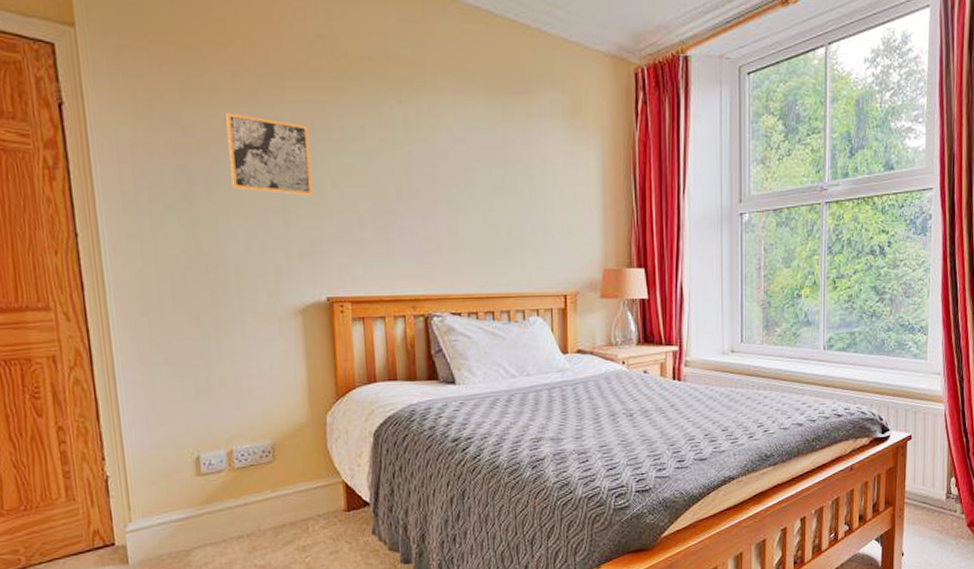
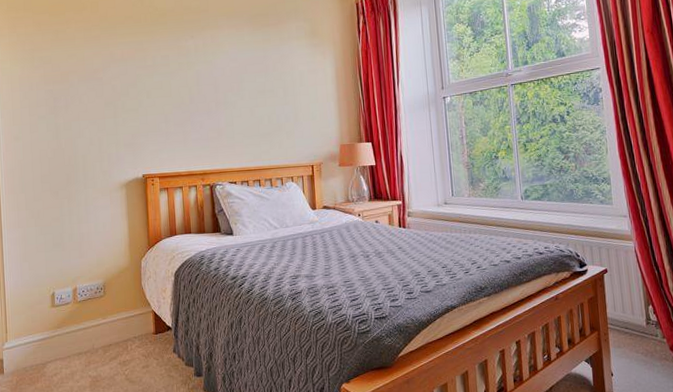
wall art: present [226,112,313,195] -> none [79,53,134,105]

